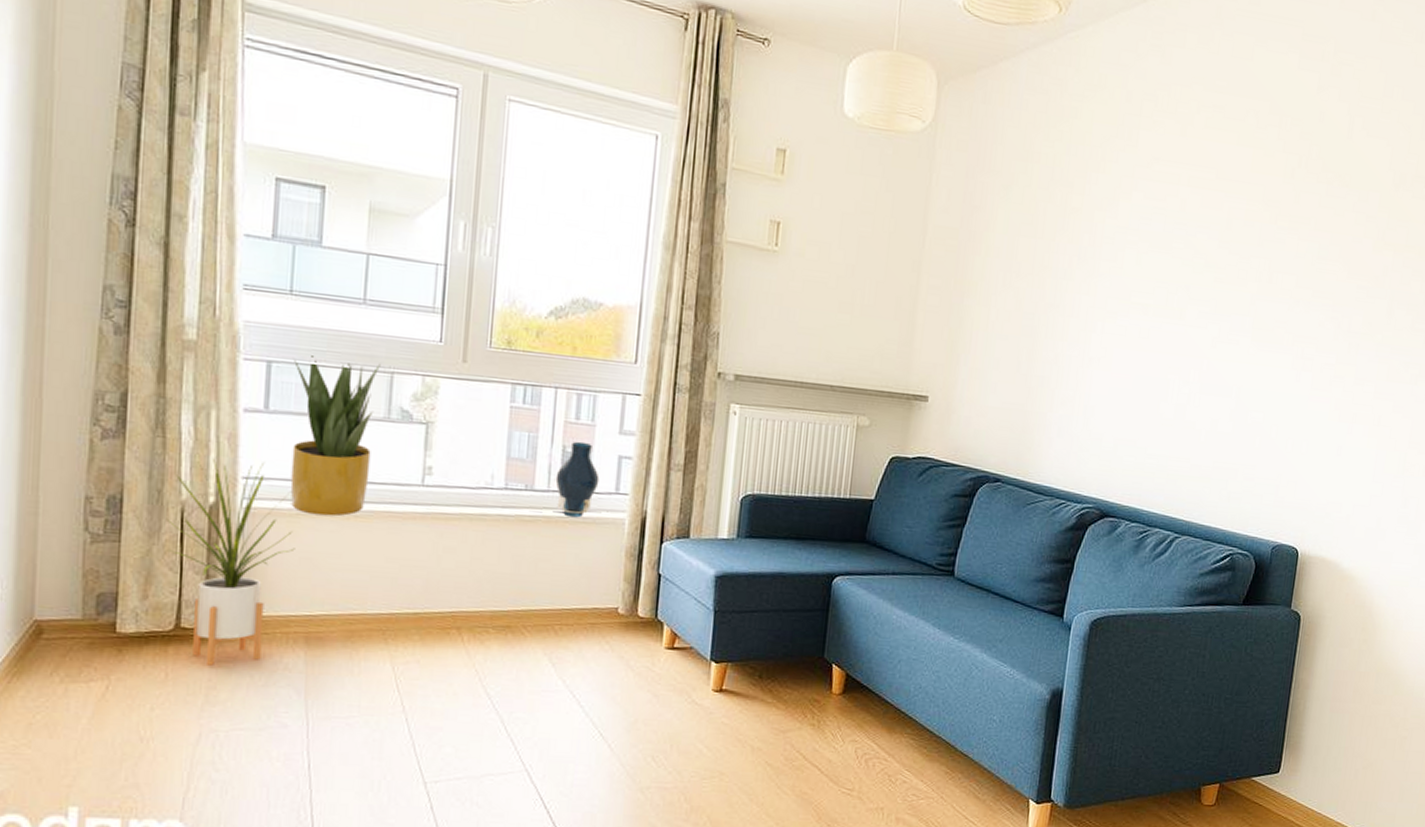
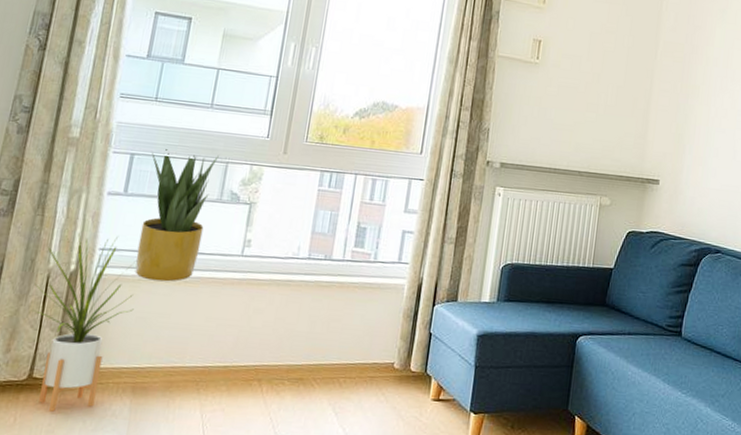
vase: present [555,441,600,518] -> none [349,218,386,284]

